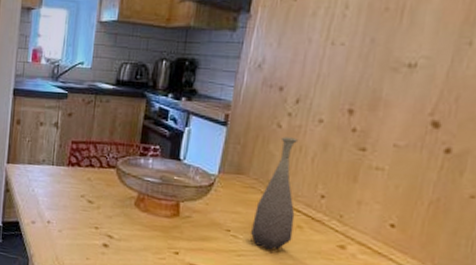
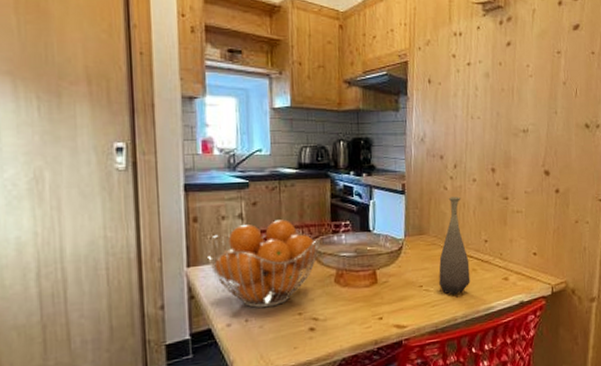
fruit basket: none [23,133,127,215] -> present [206,219,321,308]

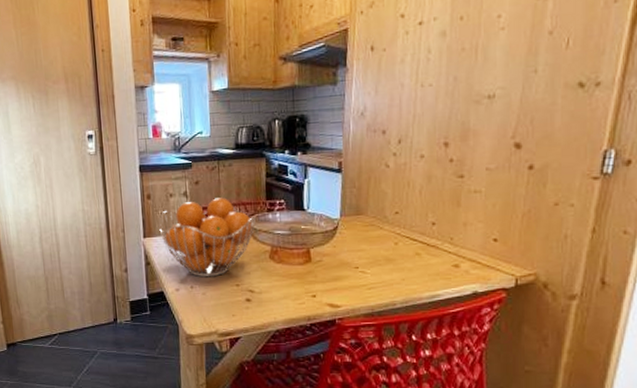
bottle: present [439,196,471,295] -> none [377,174,413,279]

